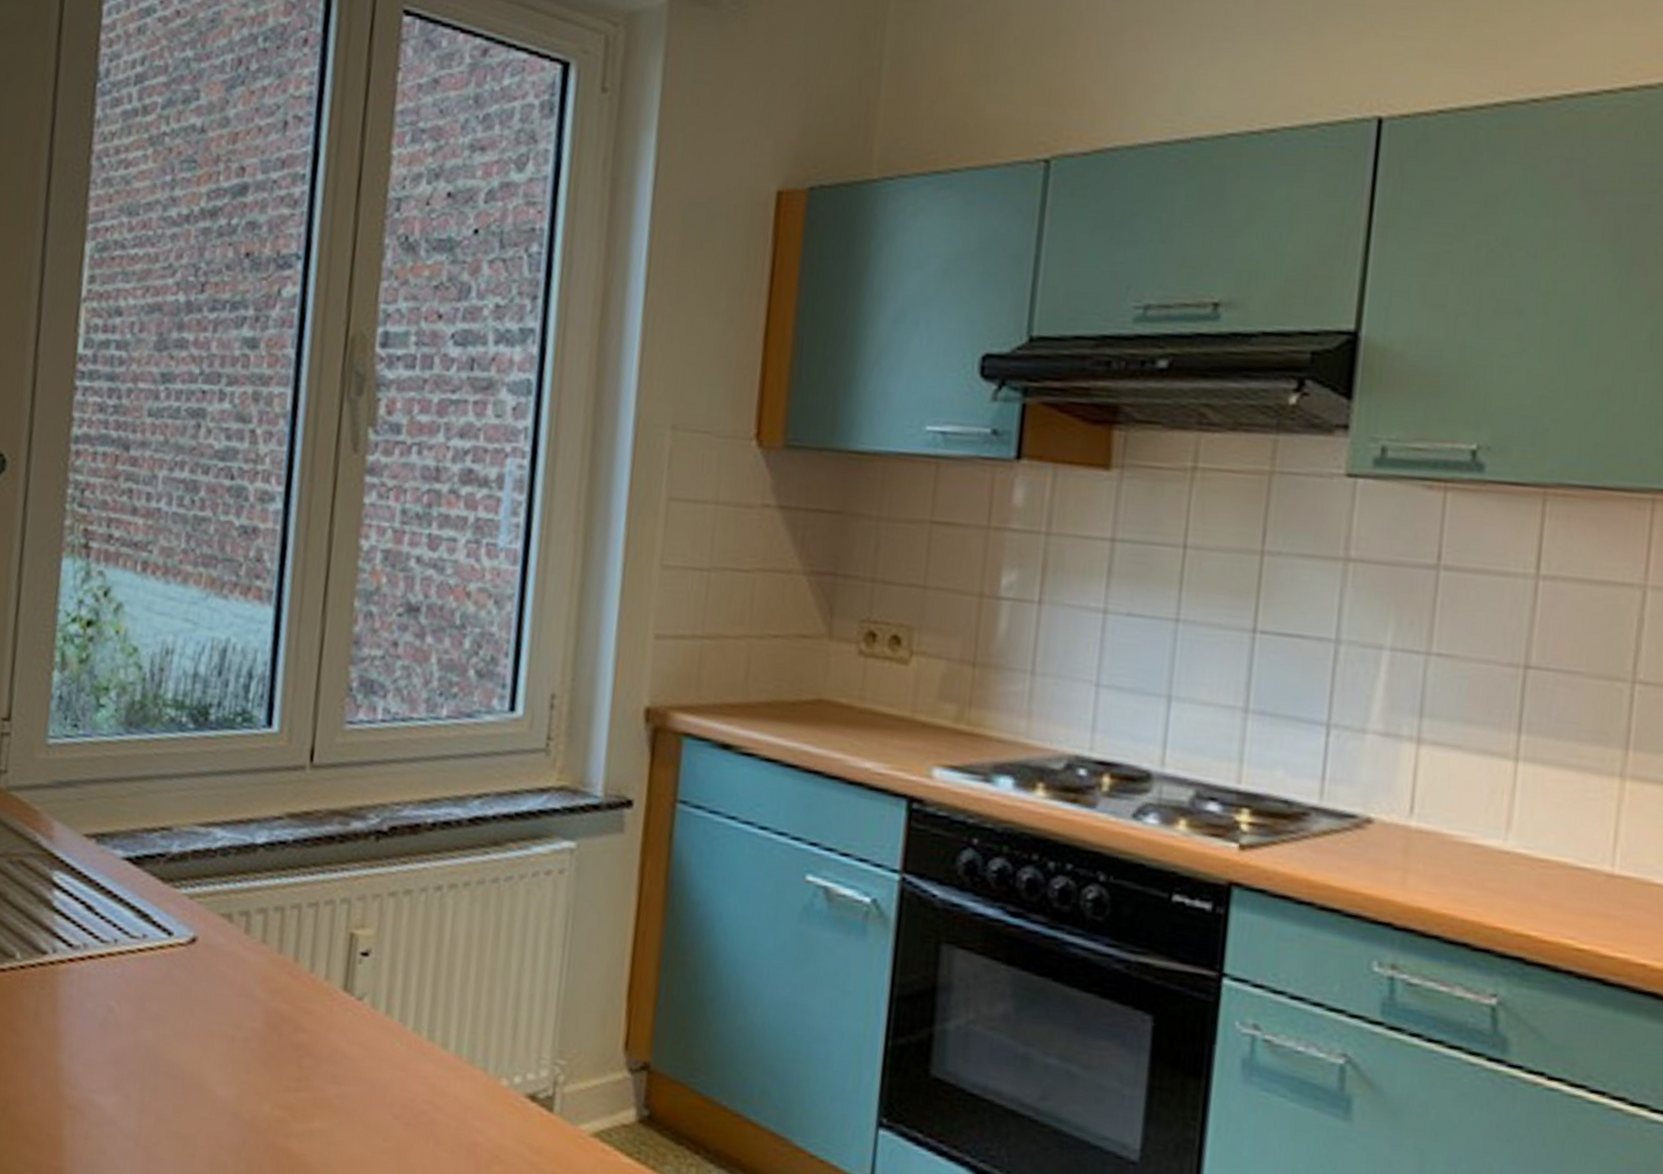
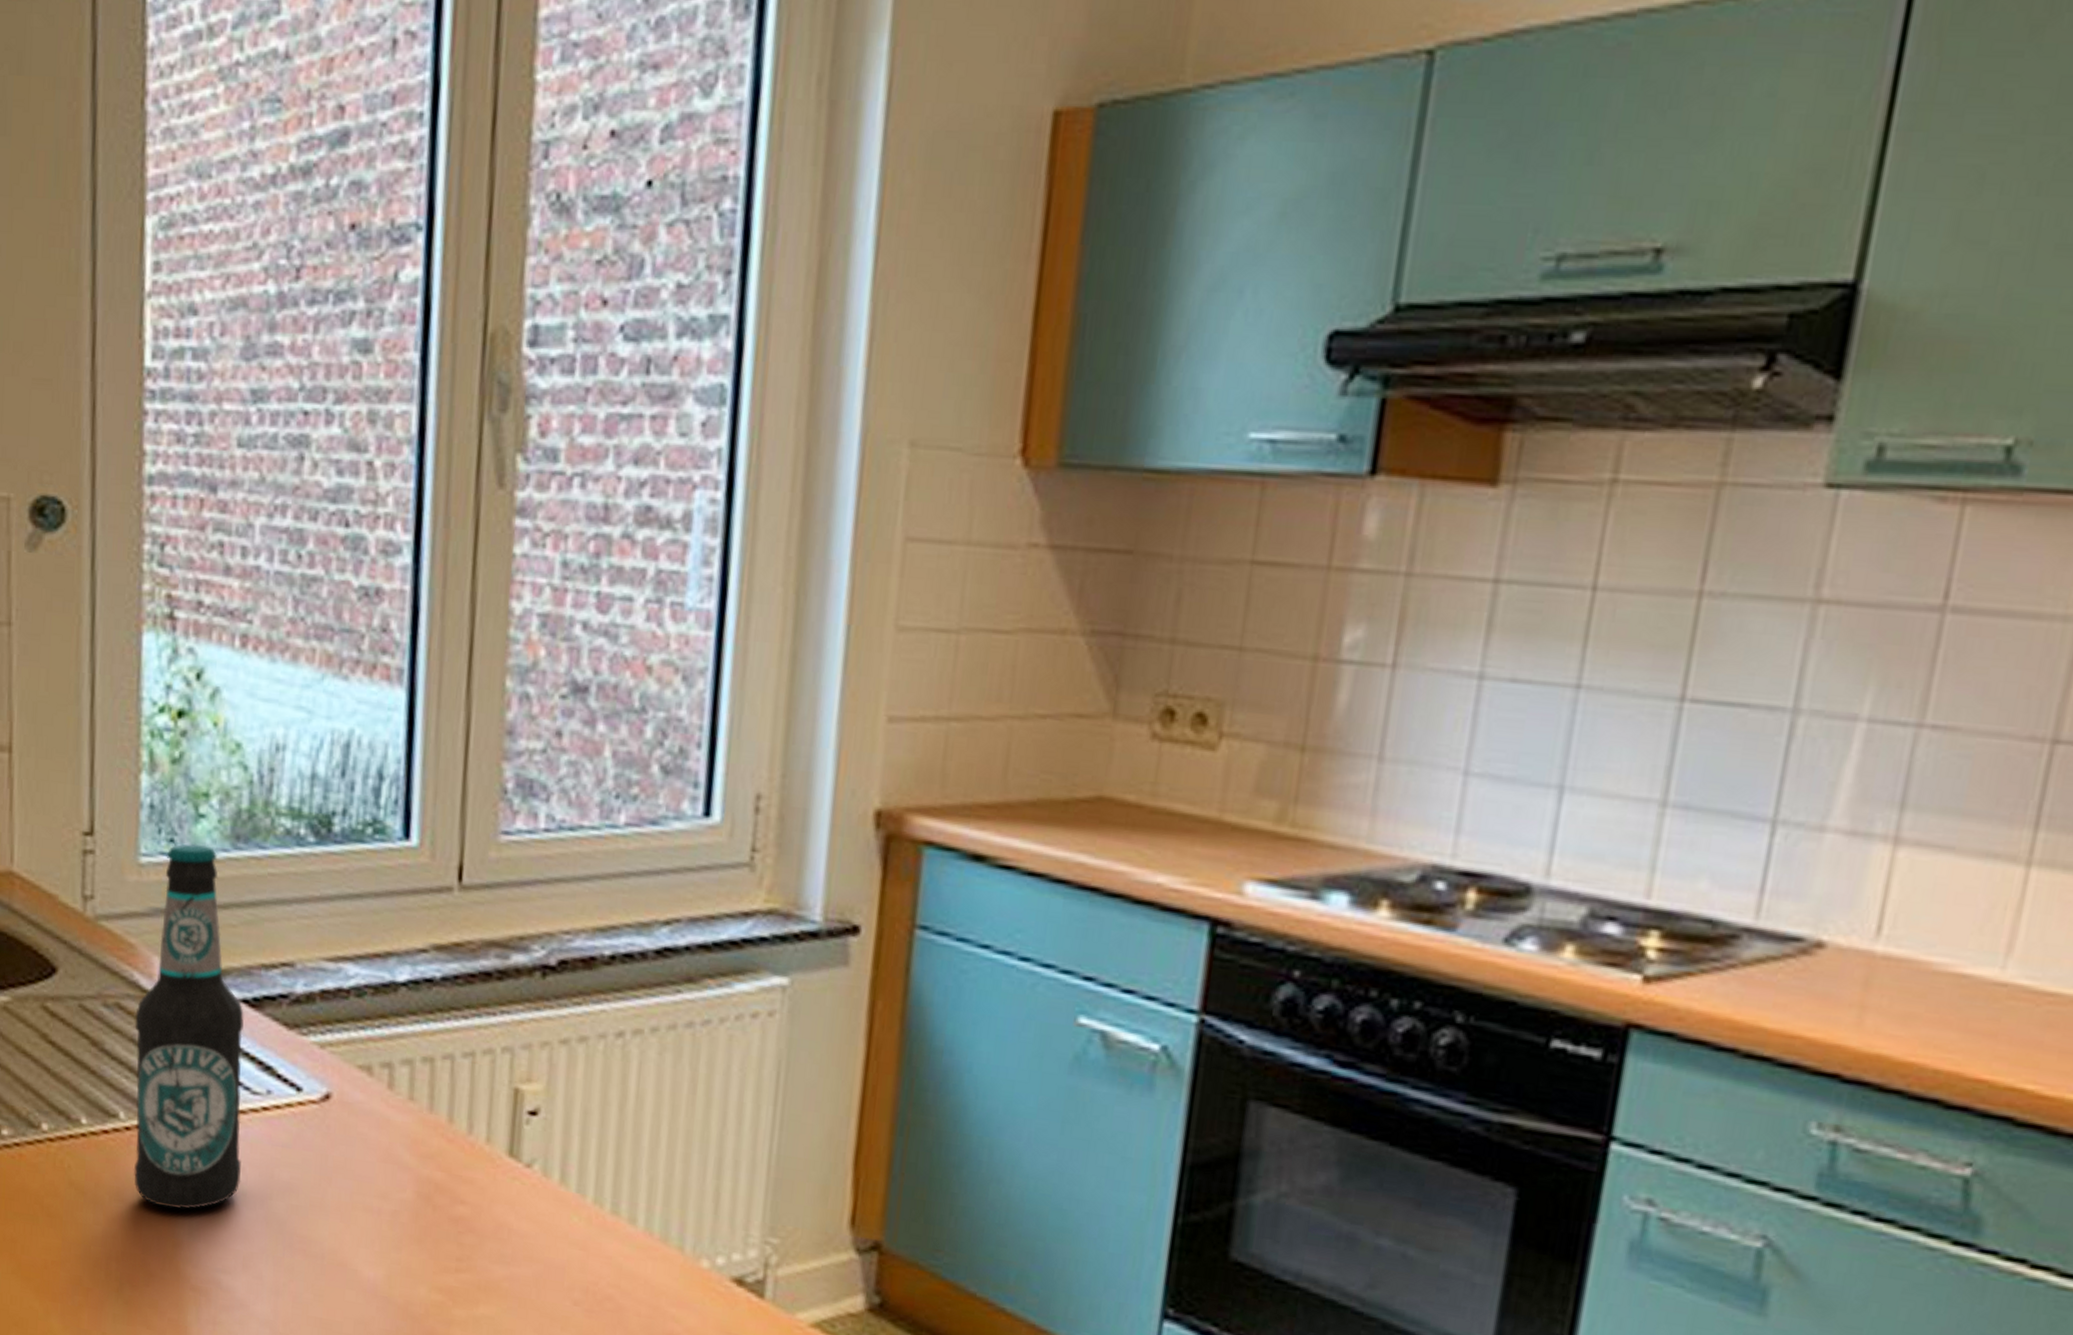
bottle: none [24,728,128,1038] -> present [133,843,245,1210]

